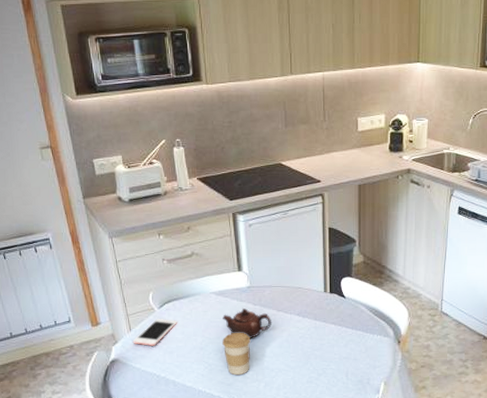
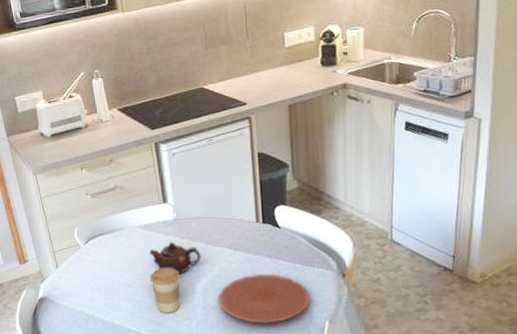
cell phone: present [132,319,177,346] -> none [60,255,103,283]
plate: none [285,339,368,385] -> present [218,273,310,323]

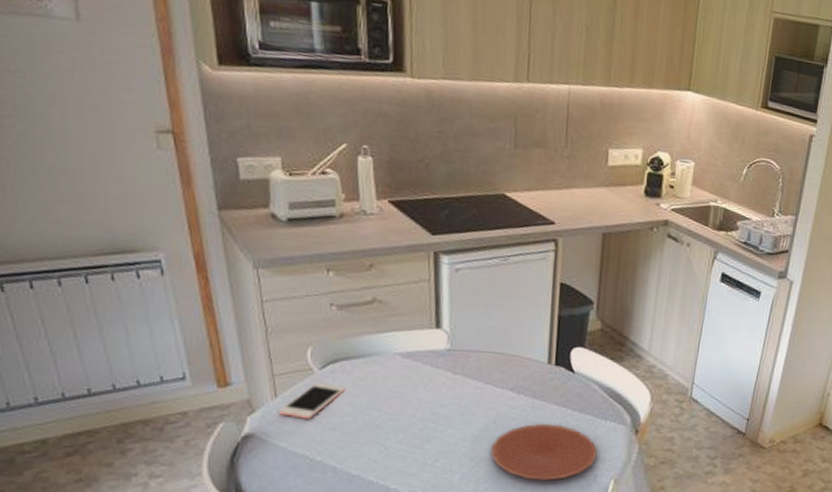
cell phone: none [60,255,103,283] -> present [278,383,345,419]
teapot: present [149,242,201,274] -> none [409,377,476,416]
coffee cup: present [150,267,180,313] -> none [406,407,446,464]

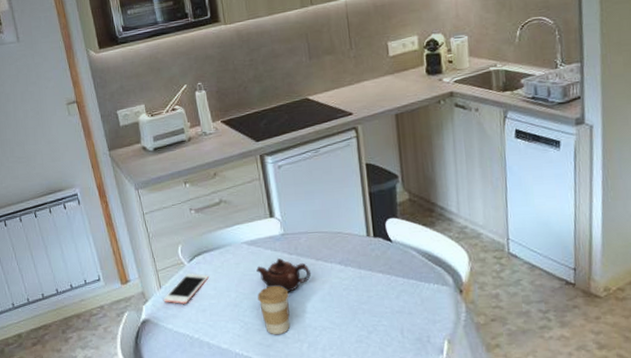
coffee cup: none [406,407,446,464] -> present [257,285,290,335]
teapot: none [409,377,476,416] -> present [256,258,311,292]
plate: present [490,423,597,480] -> none [329,290,426,345]

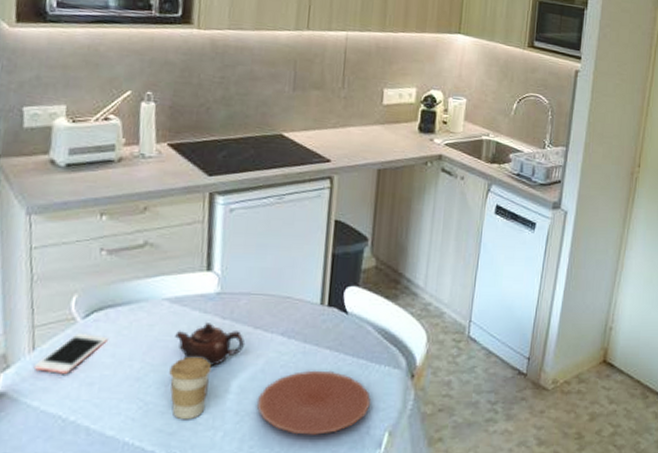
plate: none [329,290,426,345] -> present [256,370,370,435]

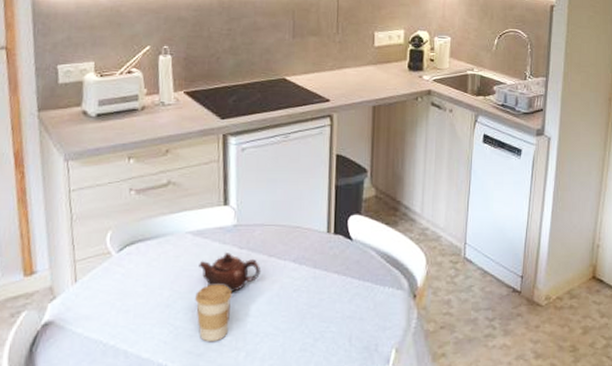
cell phone: present [33,334,108,374] -> none [76,266,139,303]
plate: present [256,370,370,435] -> none [274,293,377,354]

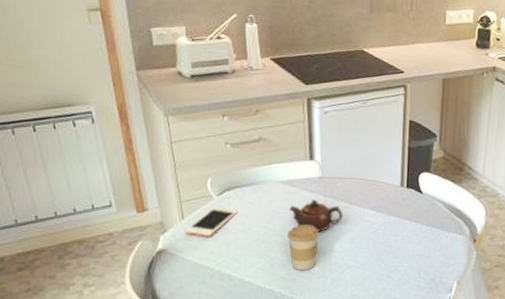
cell phone: none [76,266,139,303] -> present [184,207,238,236]

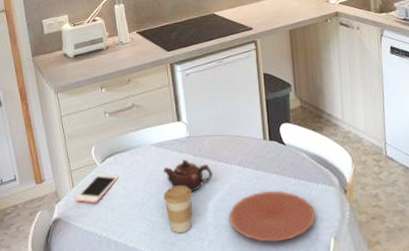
plate: none [355,236,442,283] -> present [228,190,315,242]

